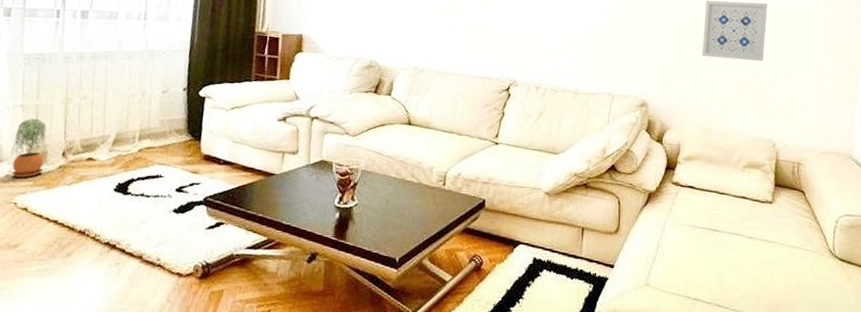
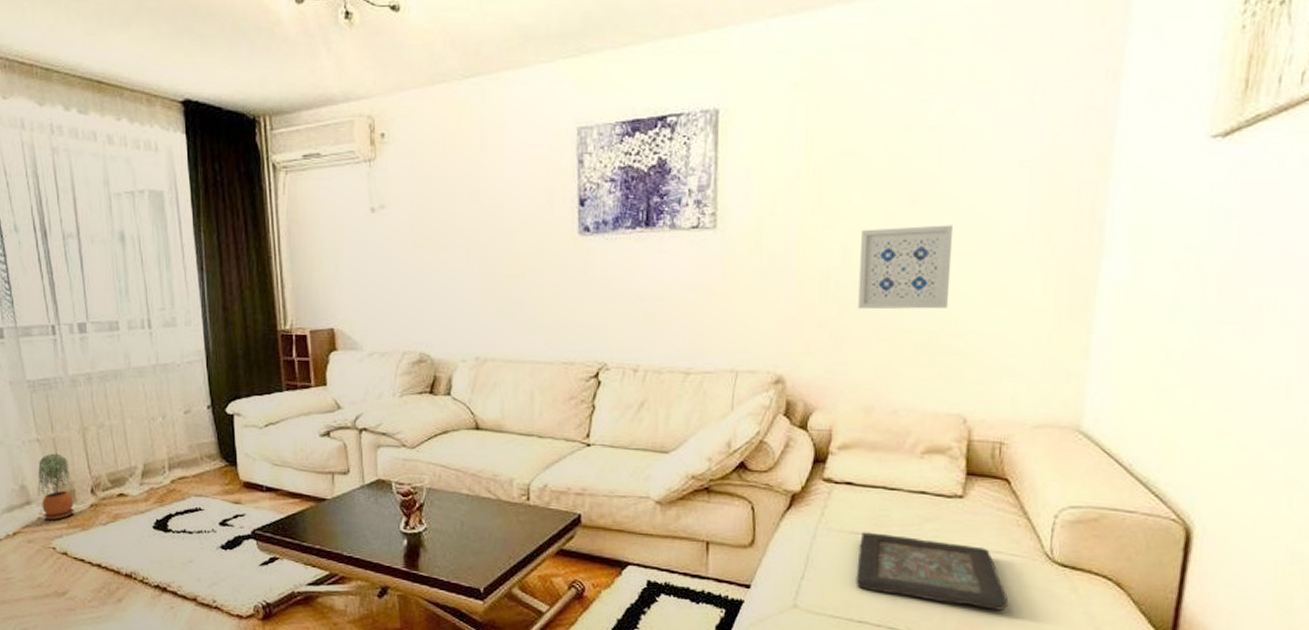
decorative tray: none [693,226,804,294] -> present [856,532,1009,610]

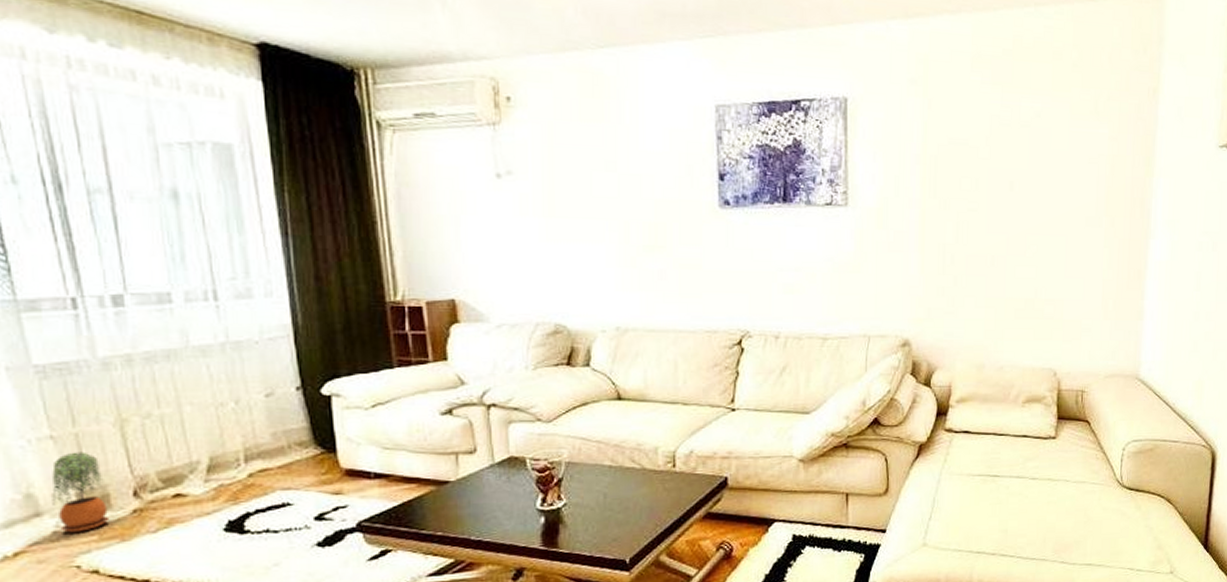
decorative tray: present [856,532,1009,610] -> none [974,473,1092,531]
wall art: present [858,225,954,310] -> none [969,209,1042,280]

